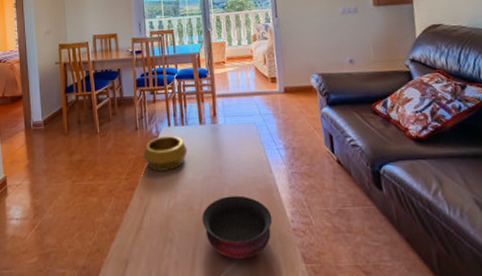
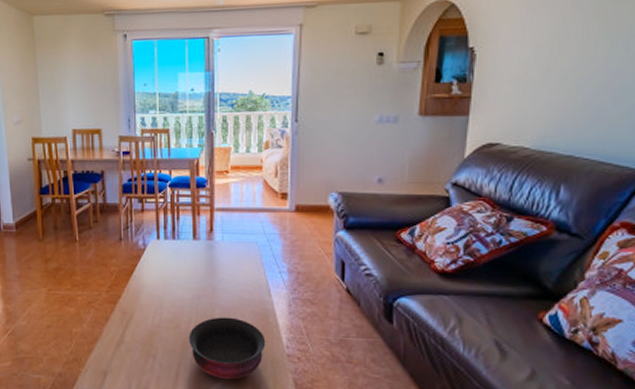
decorative bowl: present [143,135,188,171] -> none [127,249,177,287]

